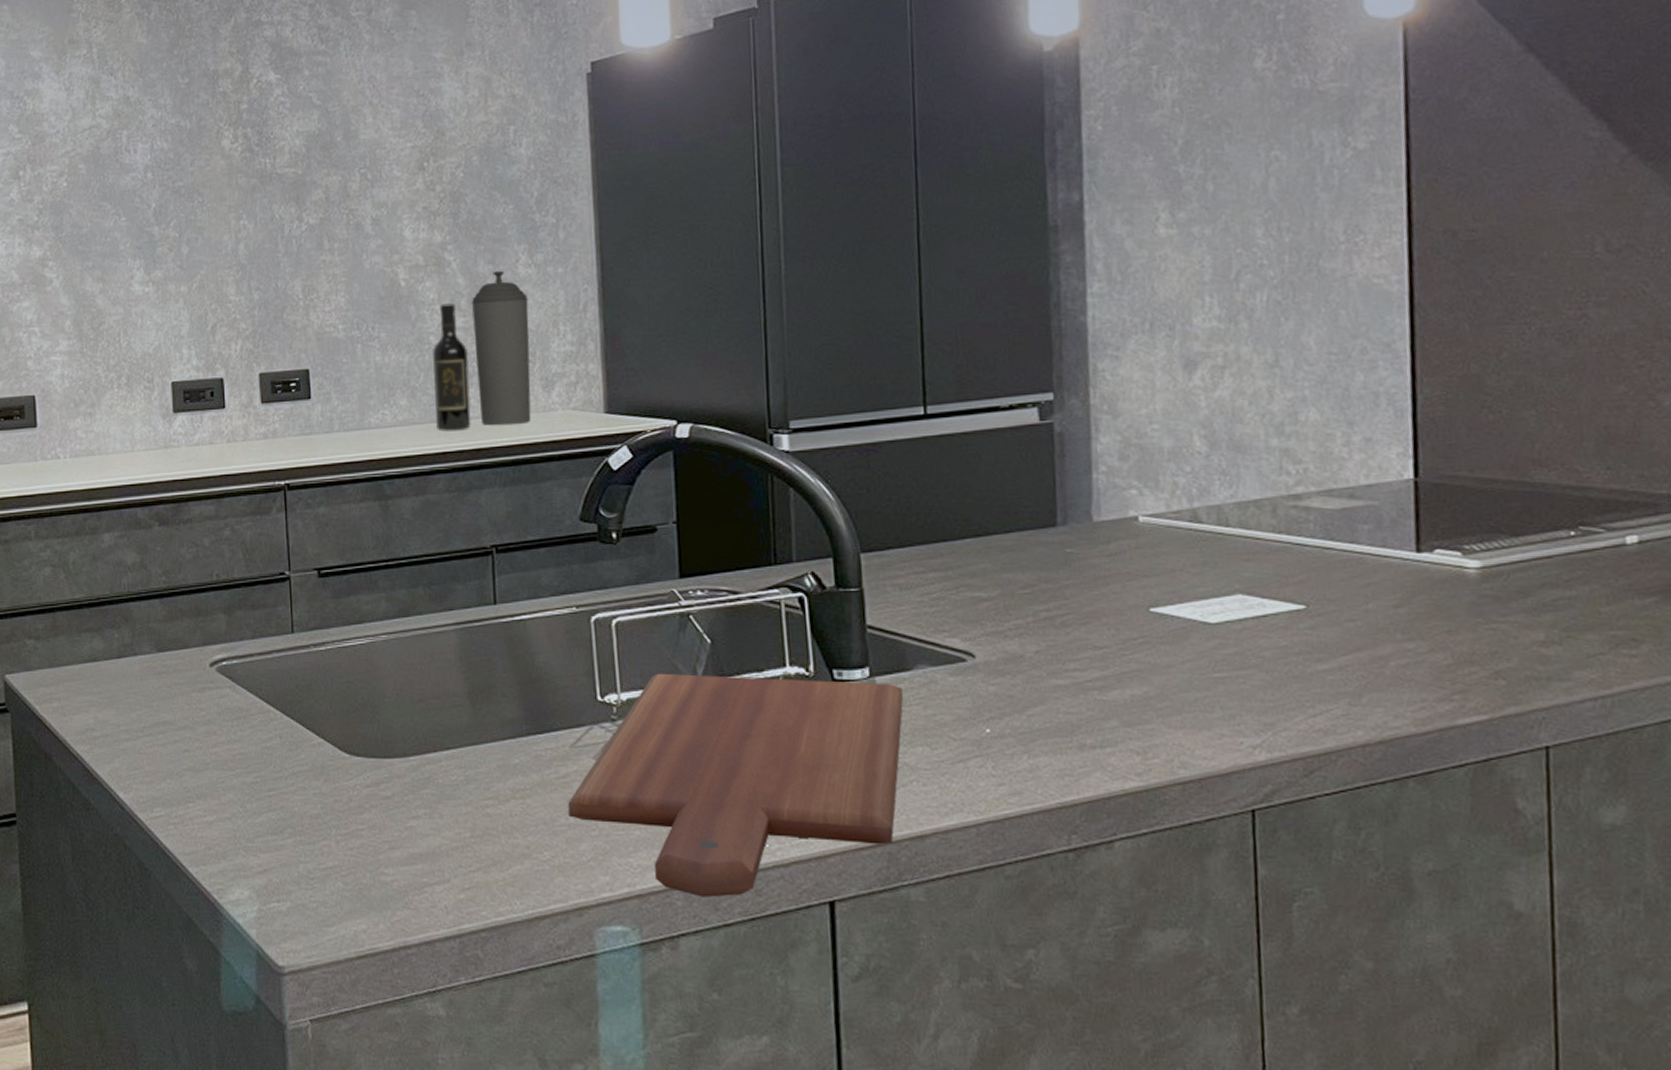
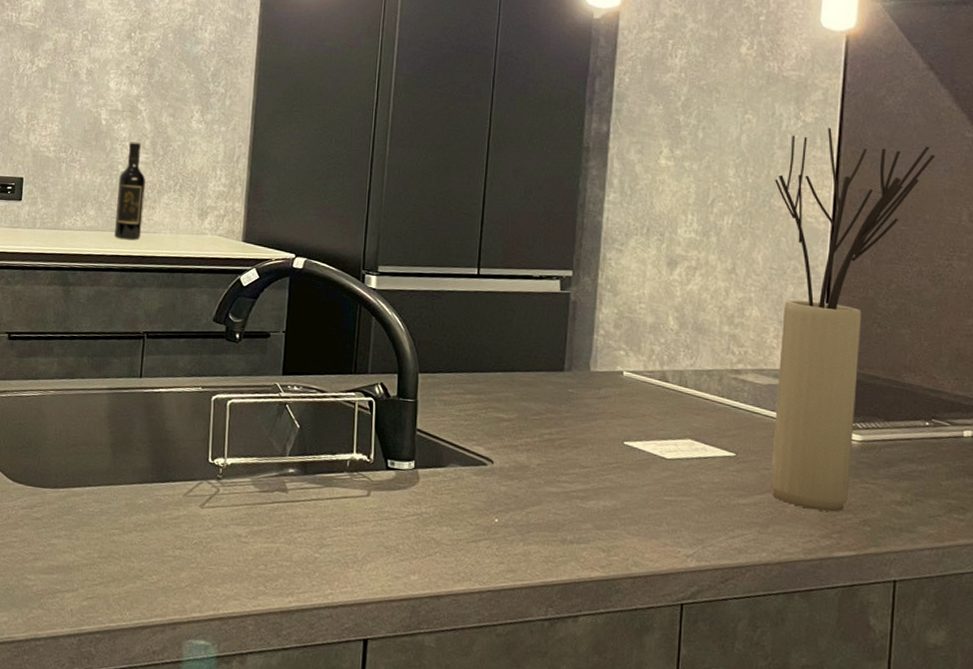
canister: present [471,271,532,426] -> none [149,123,196,242]
cutting board: present [568,673,904,898] -> none [175,446,438,627]
vase: none [1322,153,1548,666] -> present [771,128,935,512]

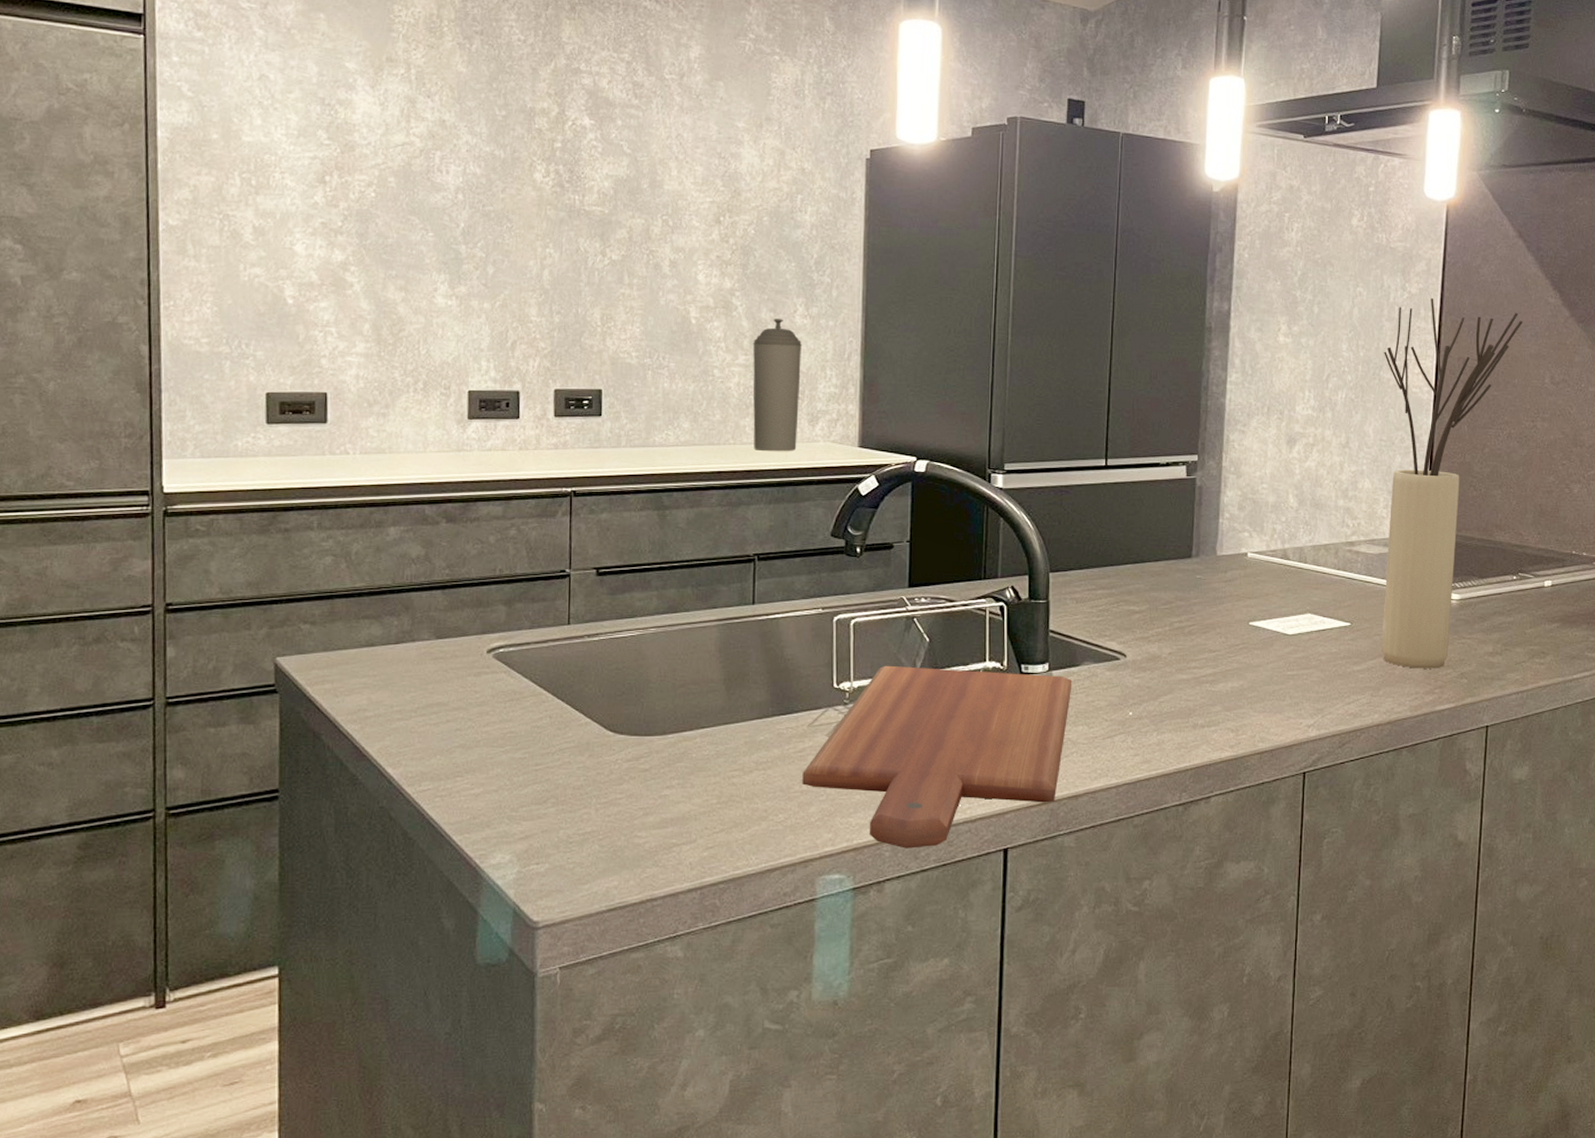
wine bottle: present [113,142,147,241] -> none [713,342,748,455]
canister: none [149,123,196,242] -> present [752,319,802,452]
cutting board: none [175,446,438,627] -> present [802,665,1073,849]

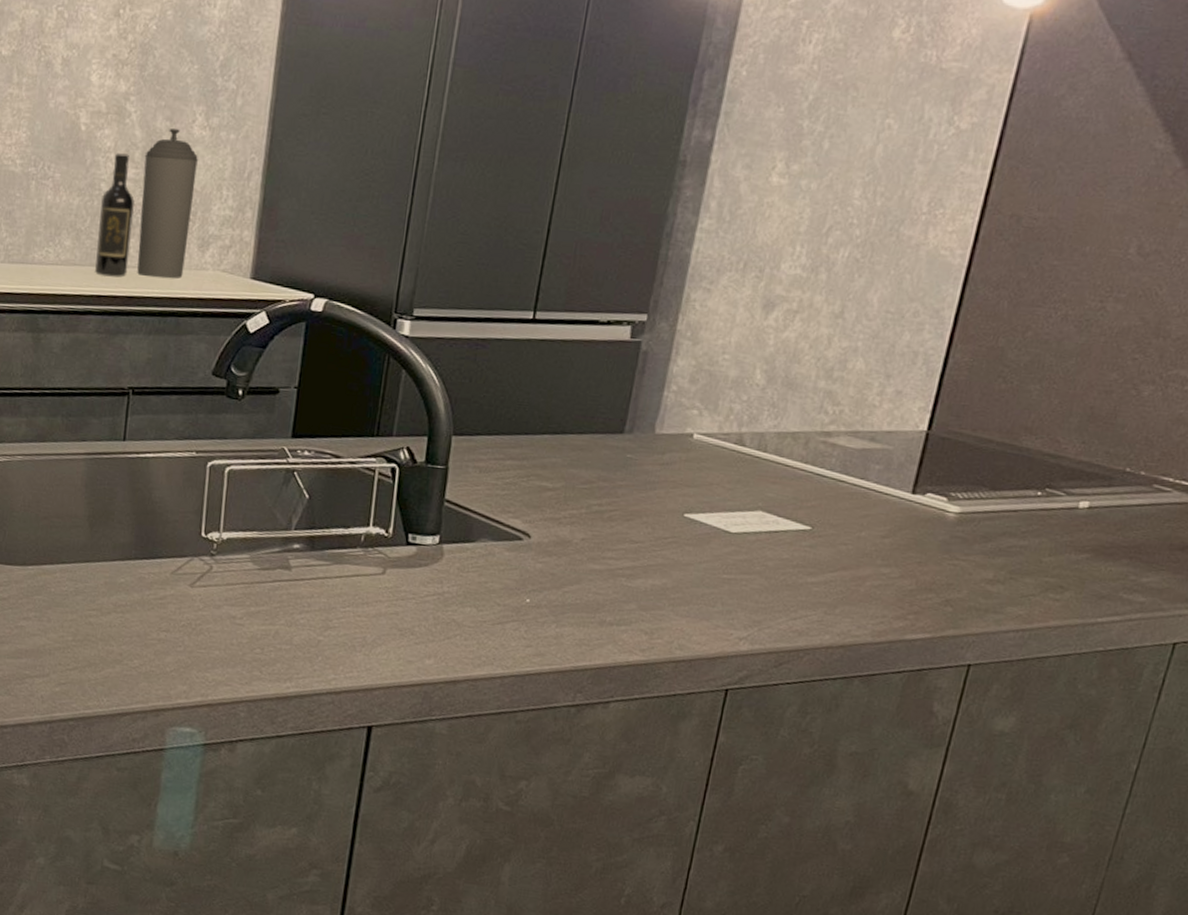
wine bottle: none [713,342,748,455] -> present [94,153,136,278]
cutting board: present [802,665,1073,849] -> none [160,519,465,714]
vase: present [1382,298,1523,669] -> none [846,136,1112,591]

